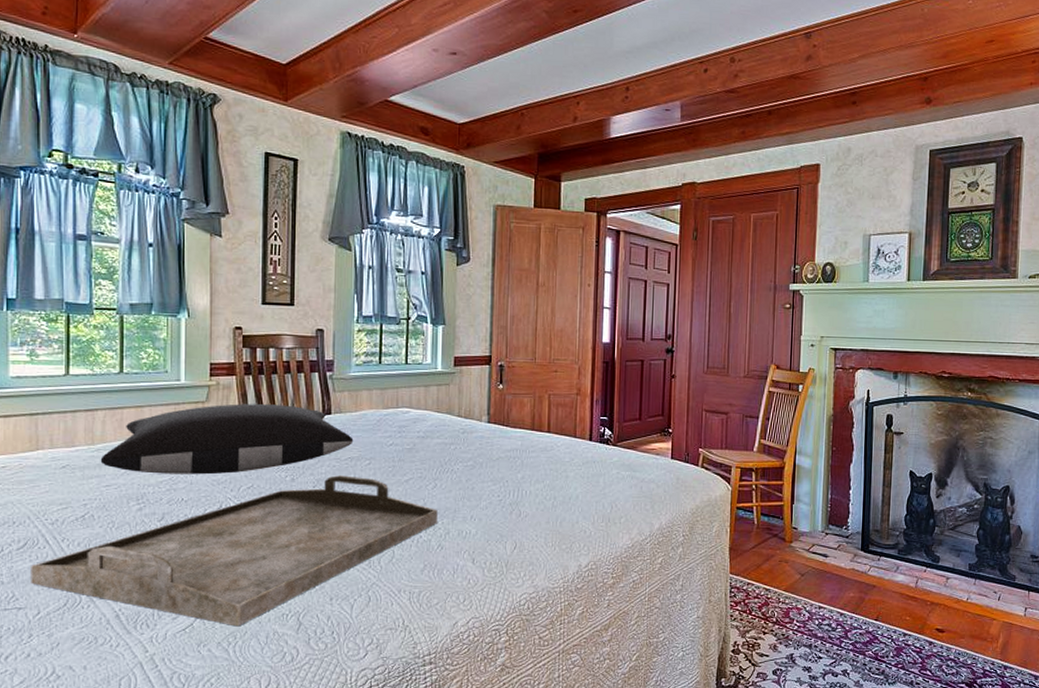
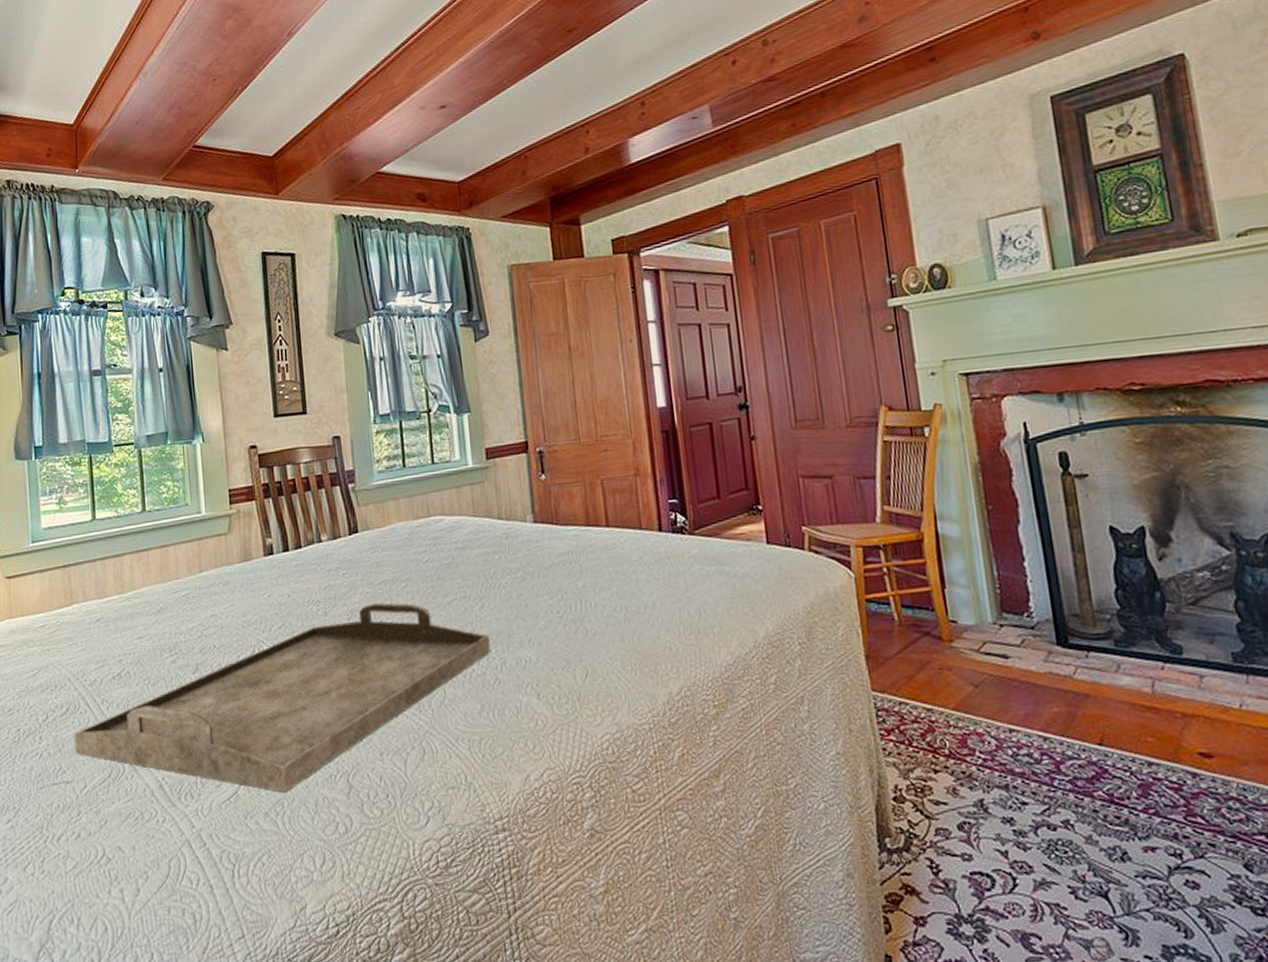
pillow: present [100,404,354,475] -> none [131,527,386,620]

